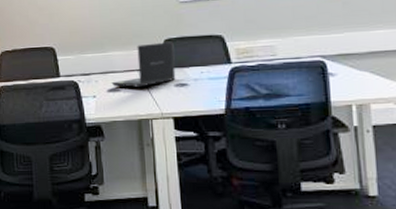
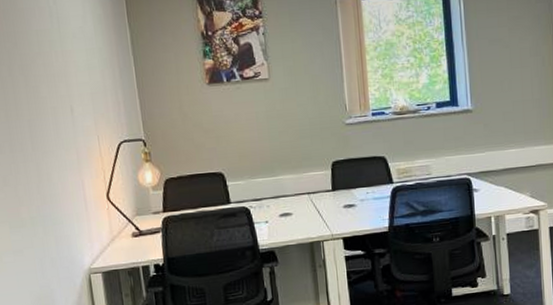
laptop: present [111,42,176,88] -> none [283,164,344,211]

